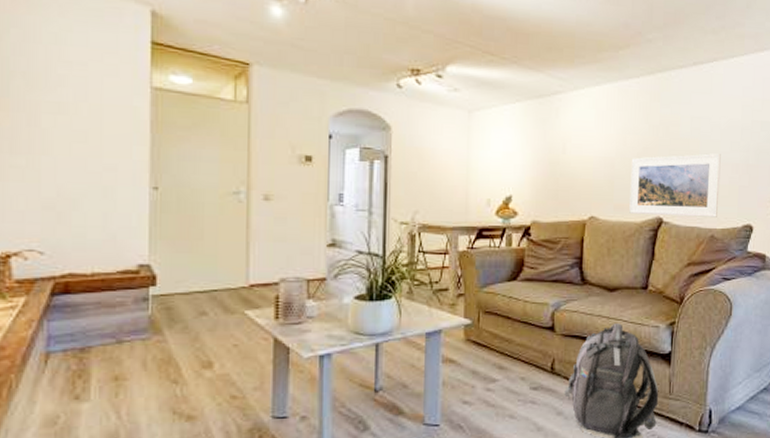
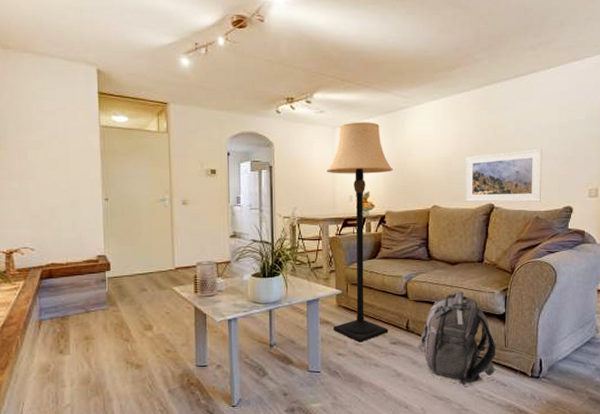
lamp: none [459,106,542,387] -> present [327,122,393,343]

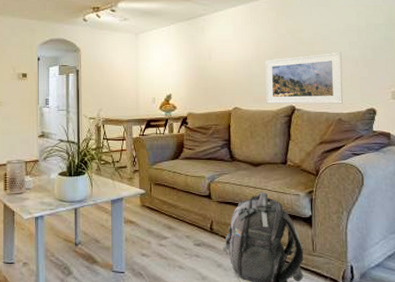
lamp: present [327,122,393,343] -> none [130,28,194,243]

